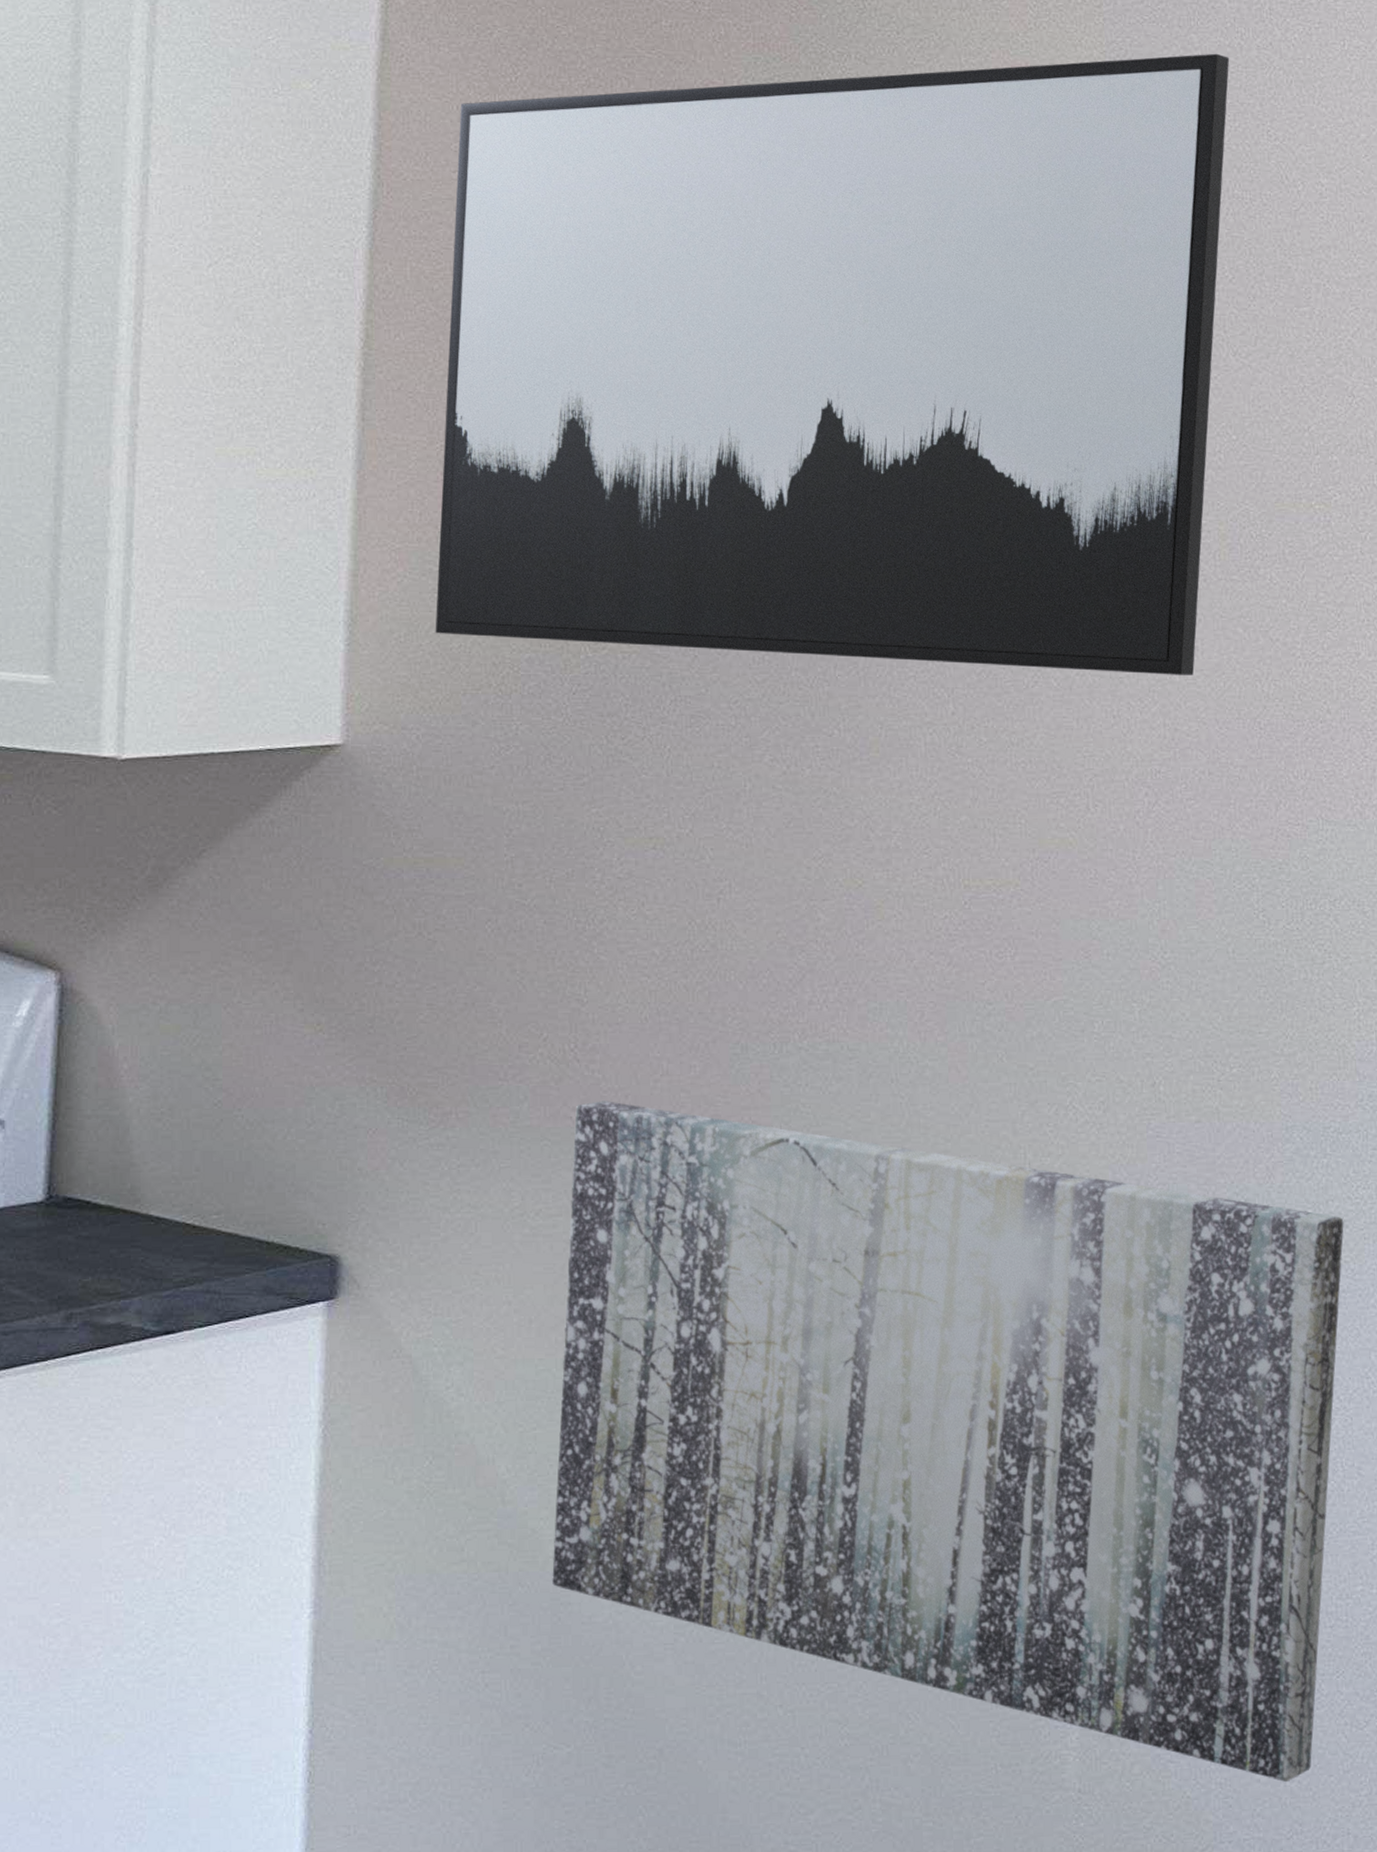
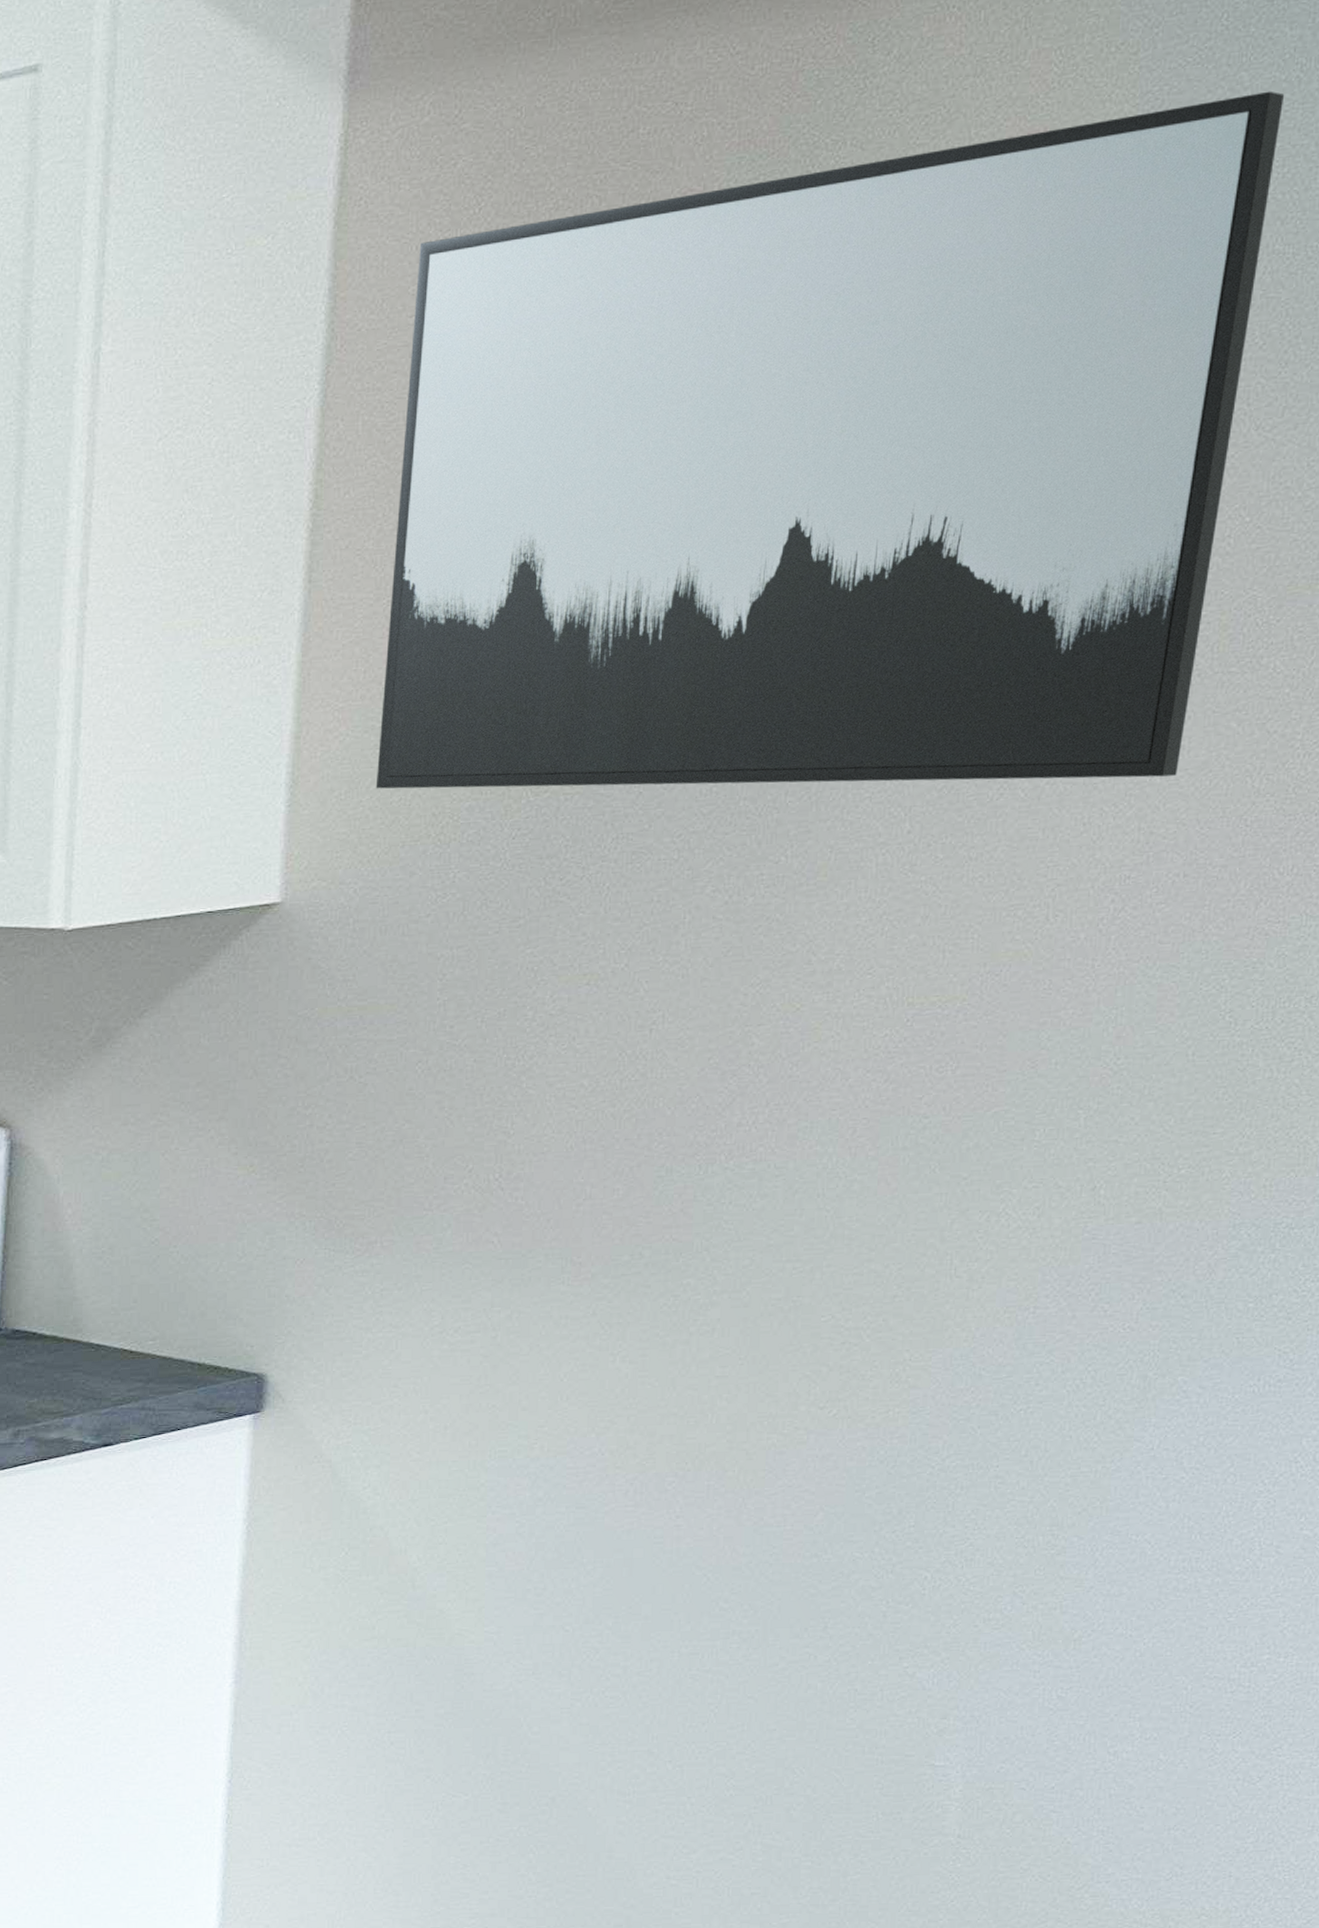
wall art: present [552,1101,1344,1782] -> none [457,1225,1287,1830]

